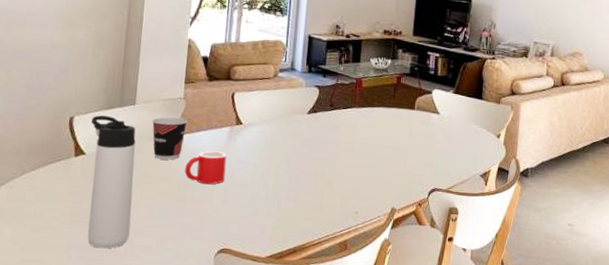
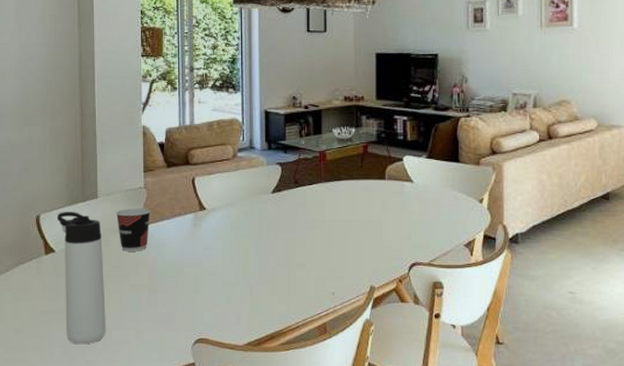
mug: present [185,151,227,185] -> none [153,239,194,274]

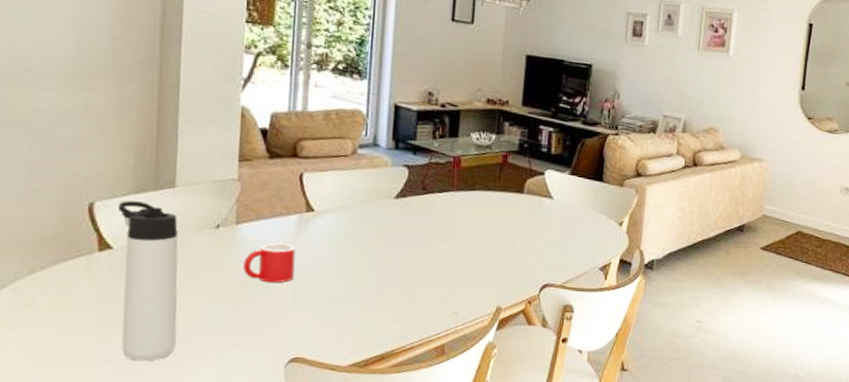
cup: present [115,208,151,252] -> none [198,203,244,255]
mug: none [153,239,194,274] -> present [243,243,296,283]

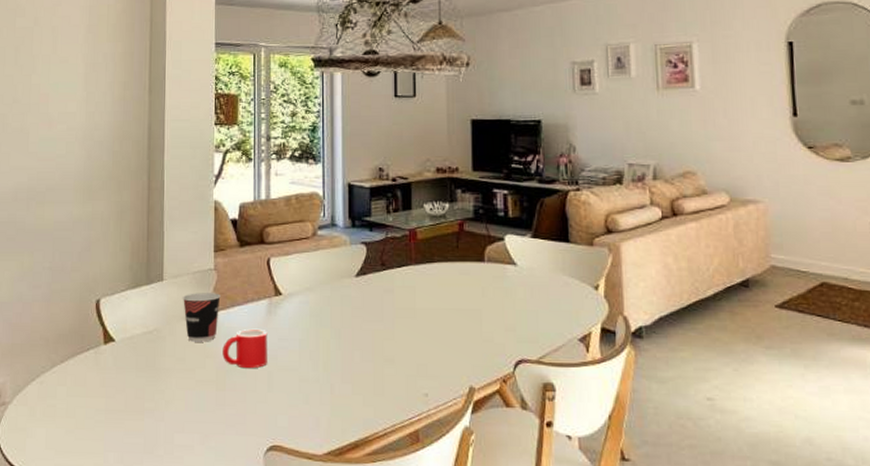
thermos bottle: present [118,200,179,361] -> none [119,296,168,450]
cup: none [198,203,244,255] -> present [182,293,221,342]

